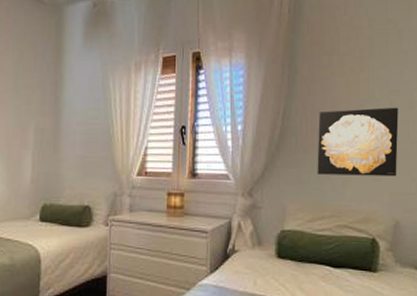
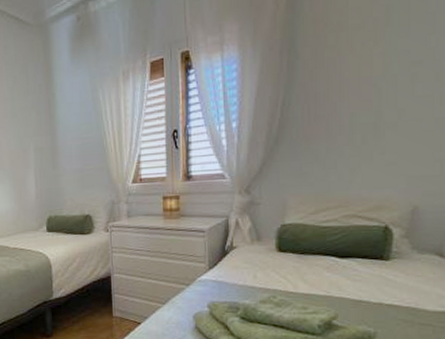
wall art: present [317,107,399,177] -> none [321,81,421,165]

